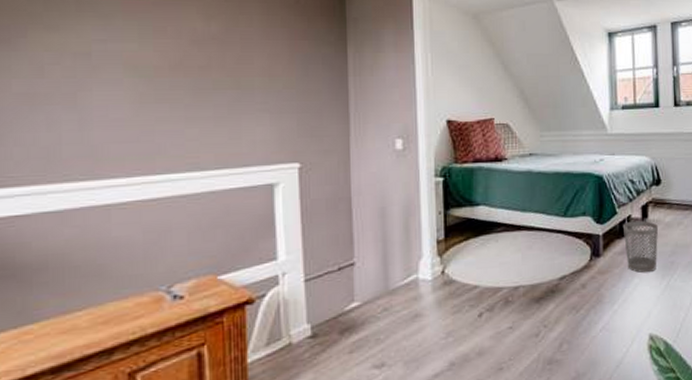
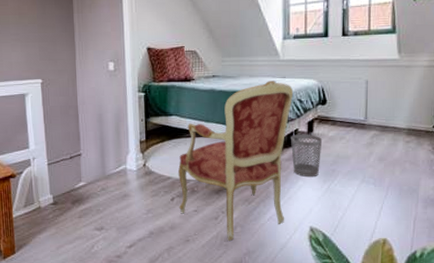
armchair: none [488,158,624,364] -> present [178,81,294,242]

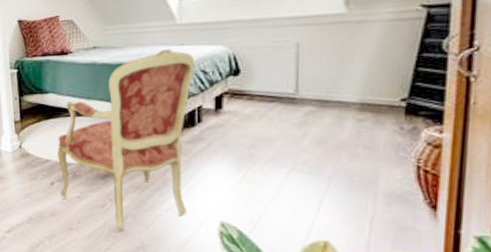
wastebasket: present [290,134,323,177] -> none [192,111,236,163]

